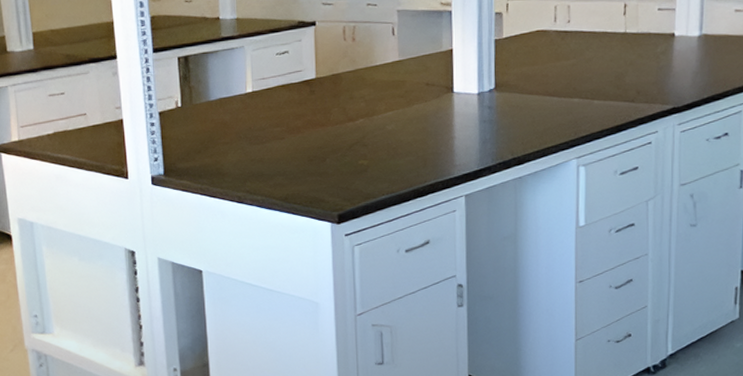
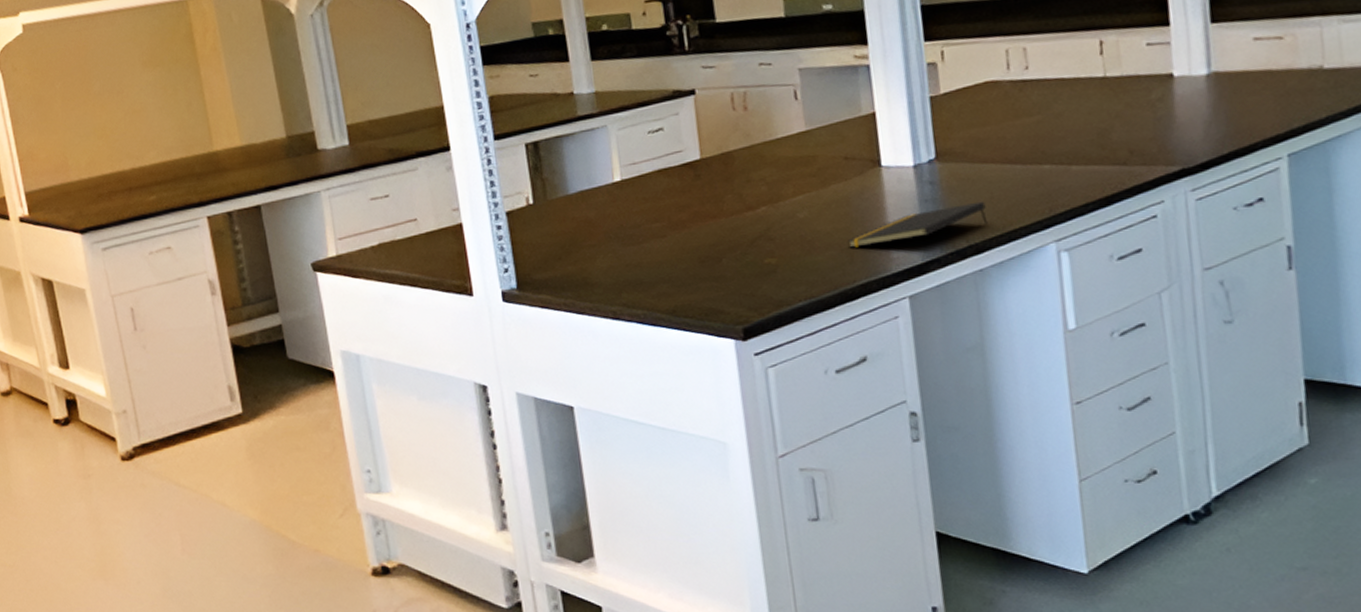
notepad: none [423,124,529,155] -> present [848,201,988,248]

